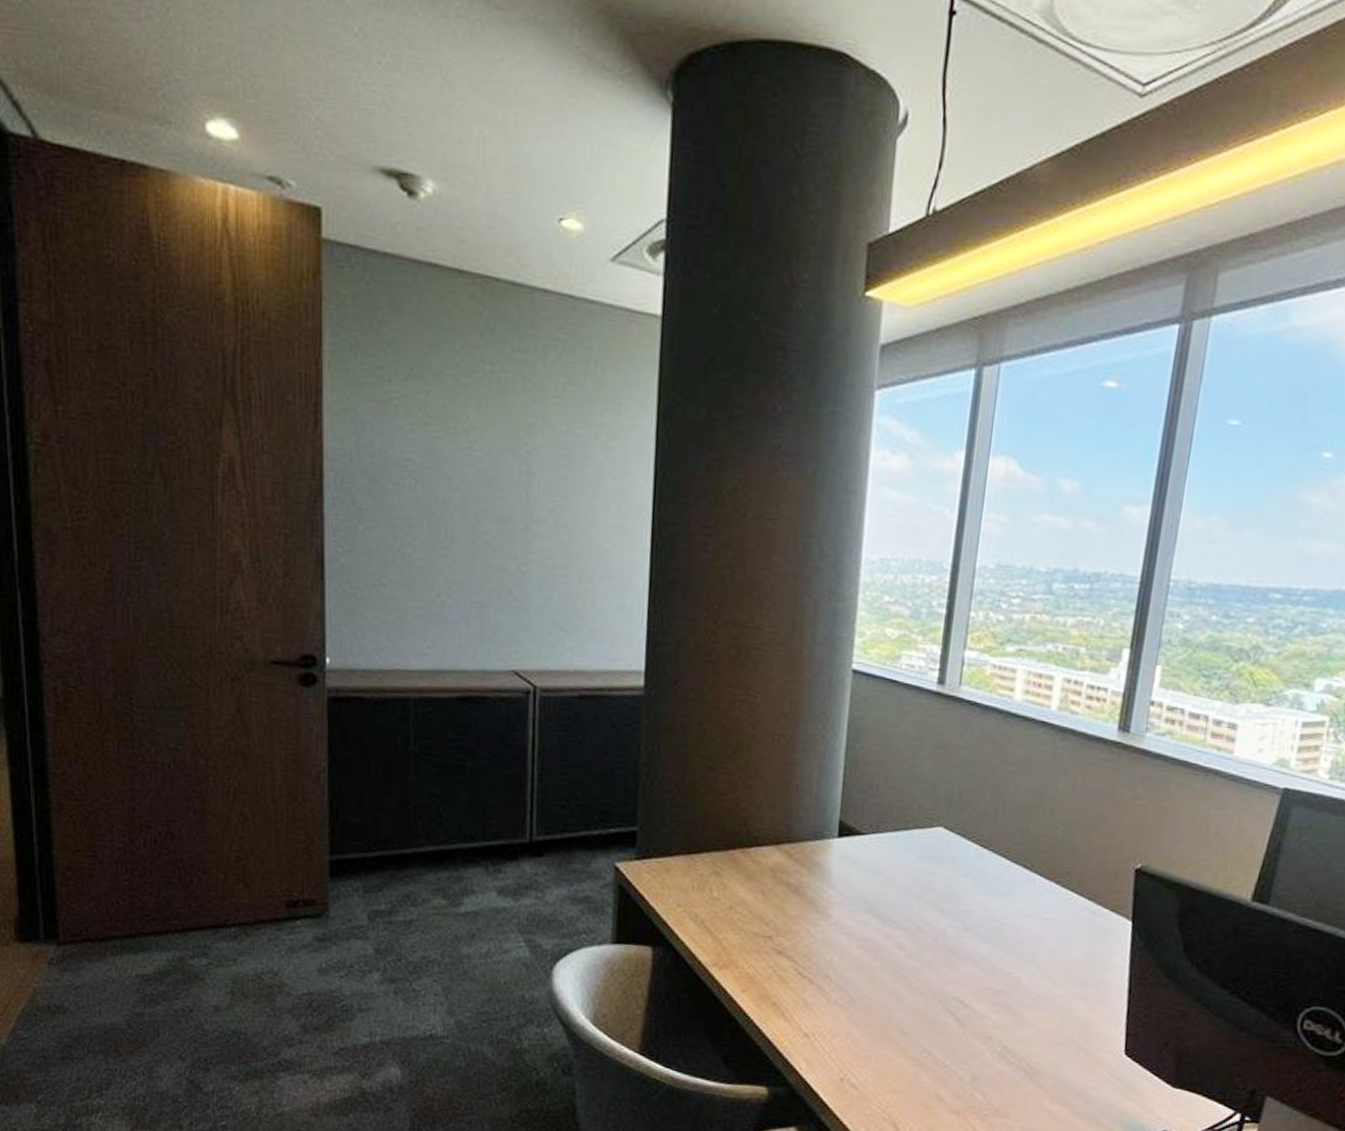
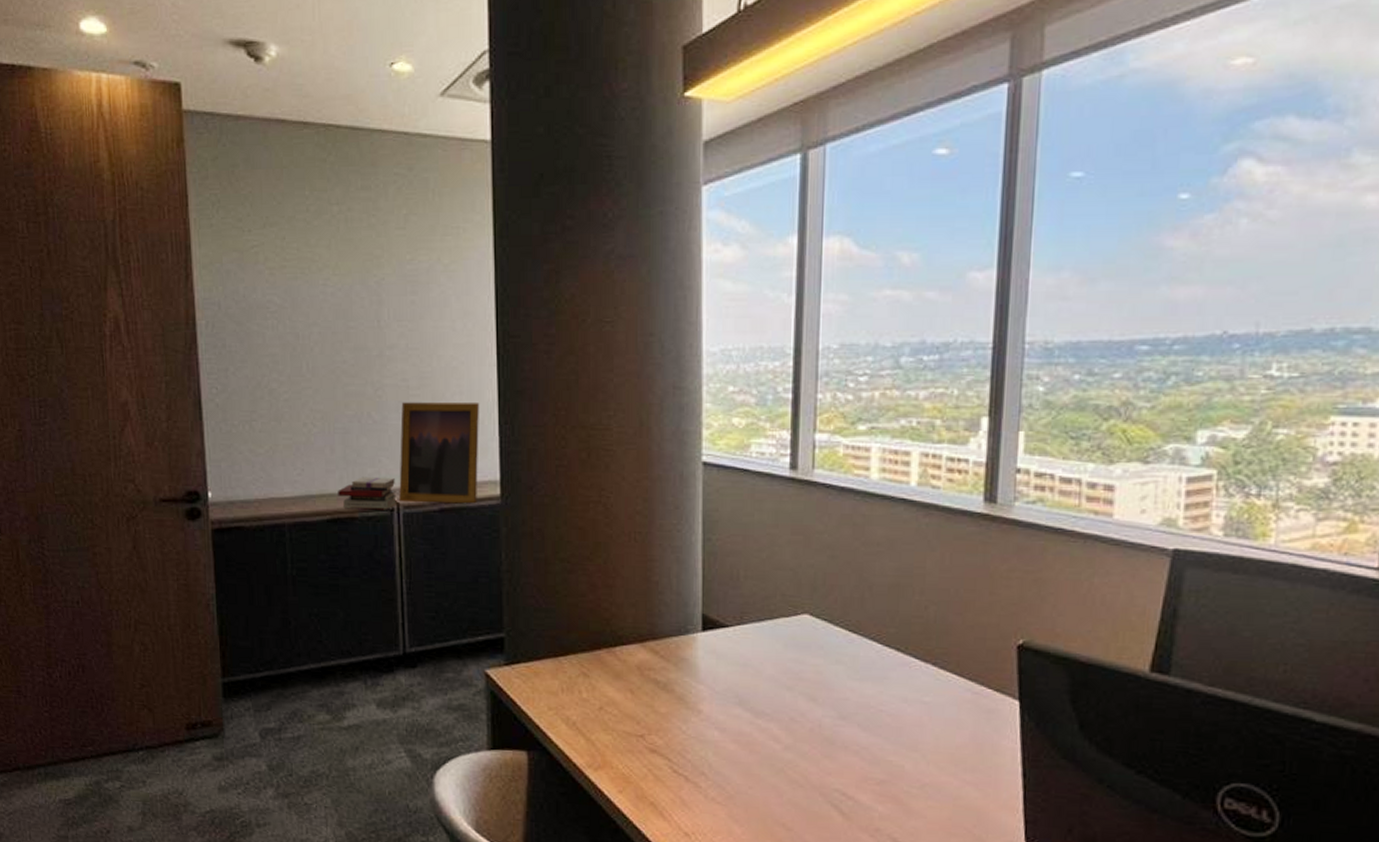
books: none [470,655,534,692] -> present [338,476,397,510]
picture frame: none [536,581,628,693] -> present [399,402,479,504]

